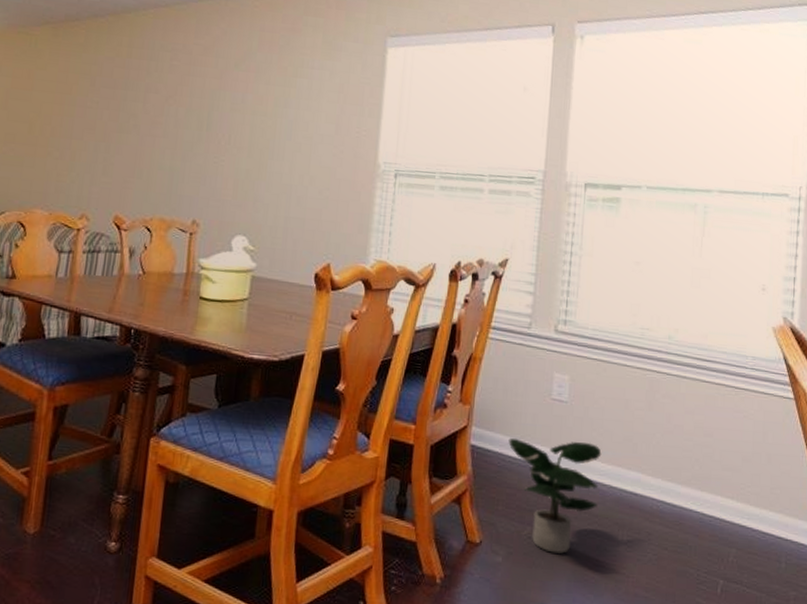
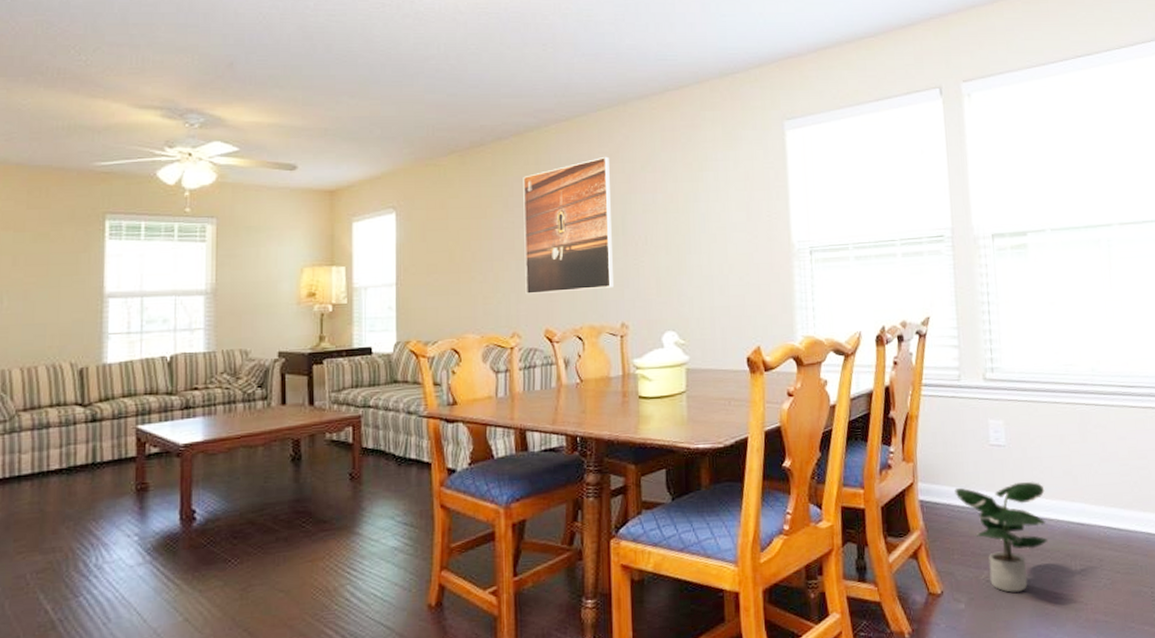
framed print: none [100,48,204,183] -> present [523,156,613,295]

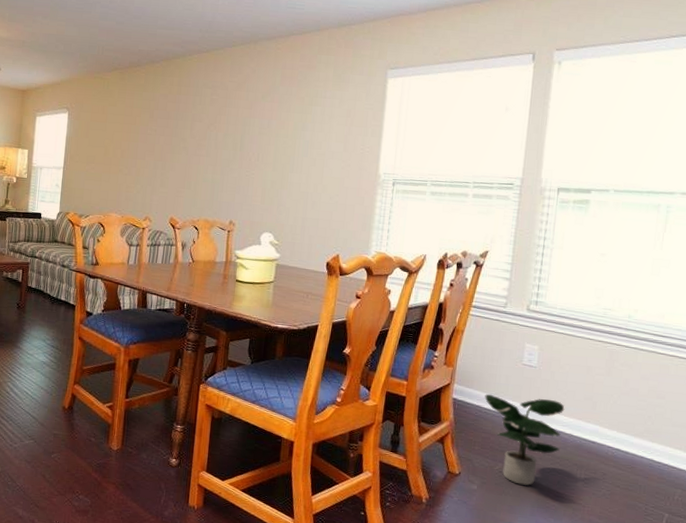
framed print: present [523,156,613,295] -> none [159,85,237,192]

